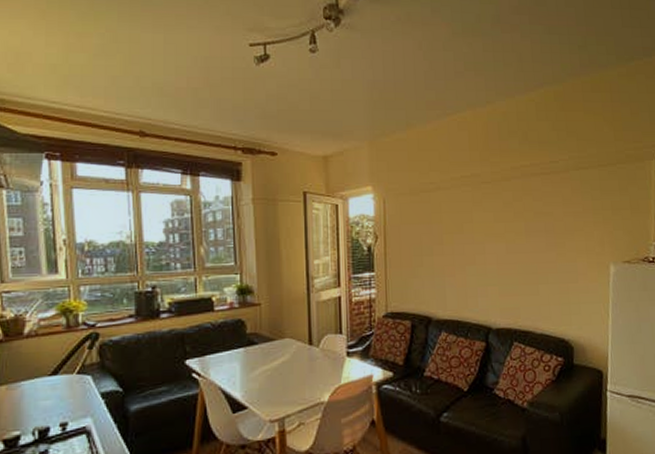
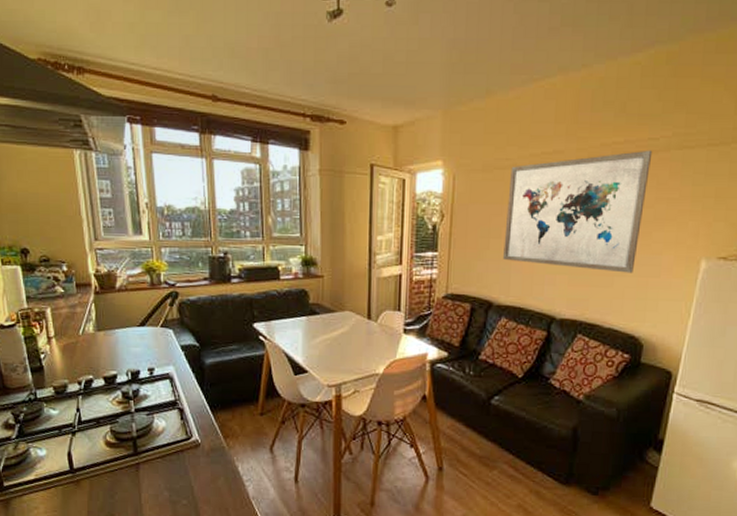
wall art: none [435,171,555,281] -> present [503,150,653,273]

